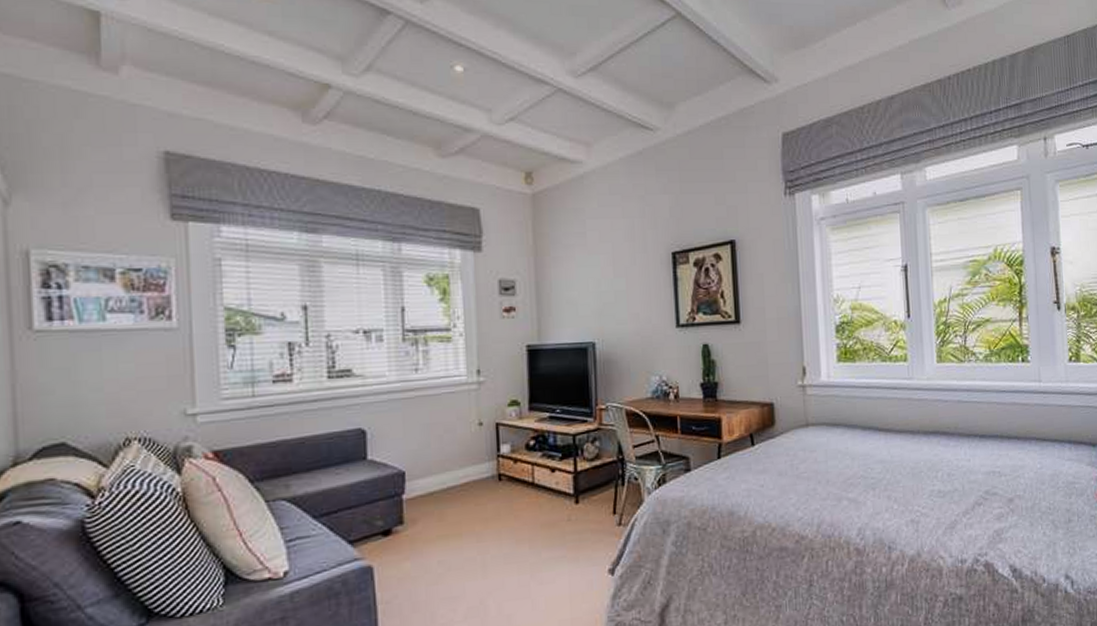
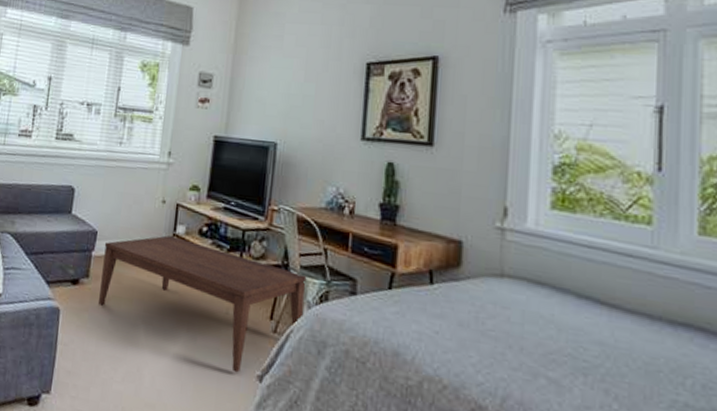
coffee table: none [416,457,644,574] -> present [99,235,307,373]

